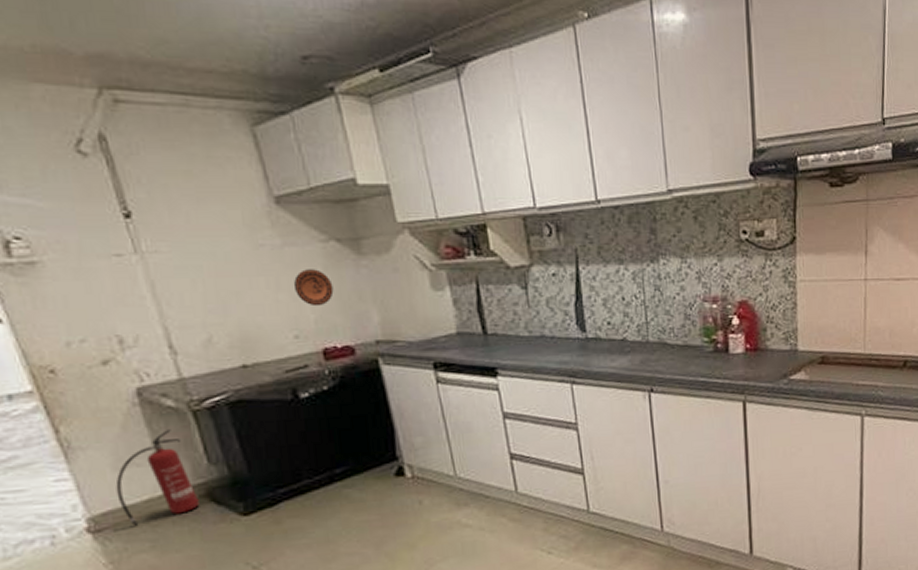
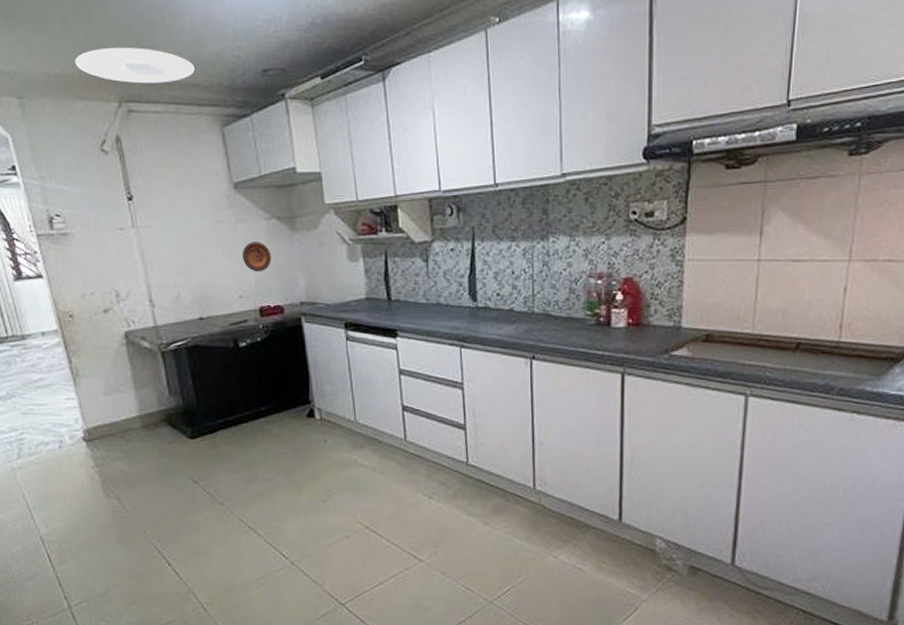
ceiling light: none [23,15,207,67] -> present [75,48,195,84]
fire extinguisher: present [115,429,199,526] -> none [105,365,160,439]

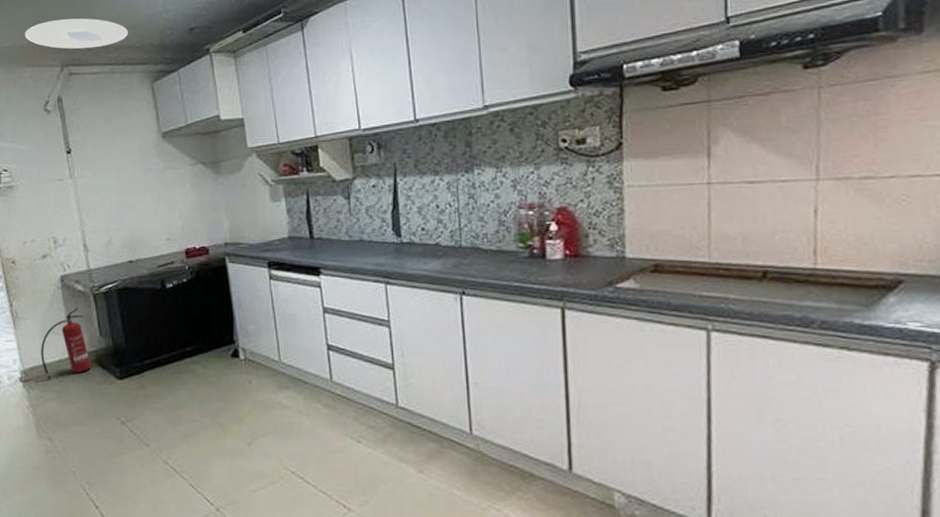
fire extinguisher: none [105,365,160,439] -> present [40,308,91,379]
decorative plate: present [242,242,271,272] -> none [169,186,197,216]

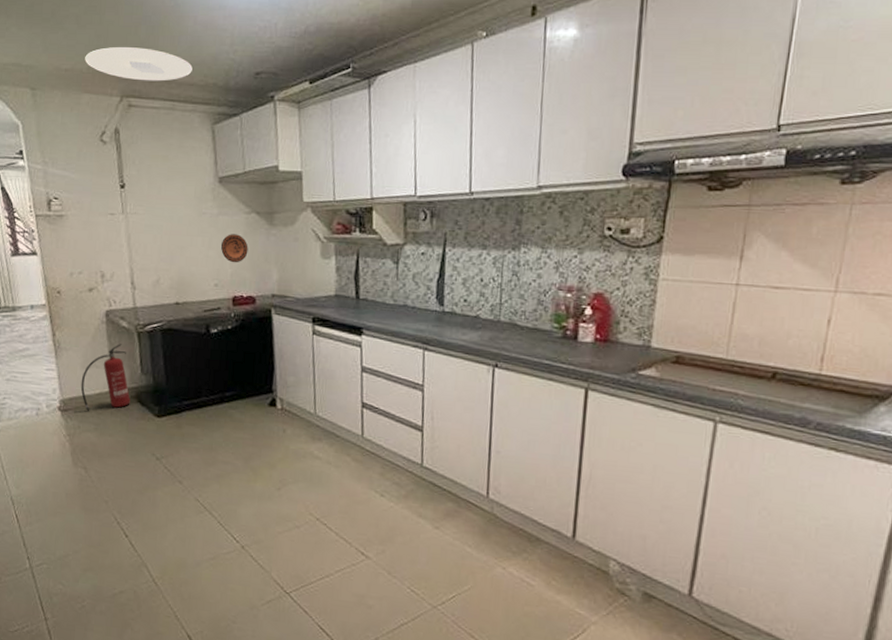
decorative plate: none [169,186,197,216] -> present [220,234,248,263]

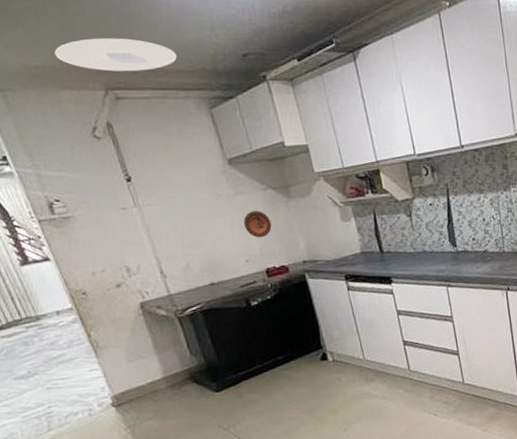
fire extinguisher: present [80,344,131,411] -> none [129,332,186,401]

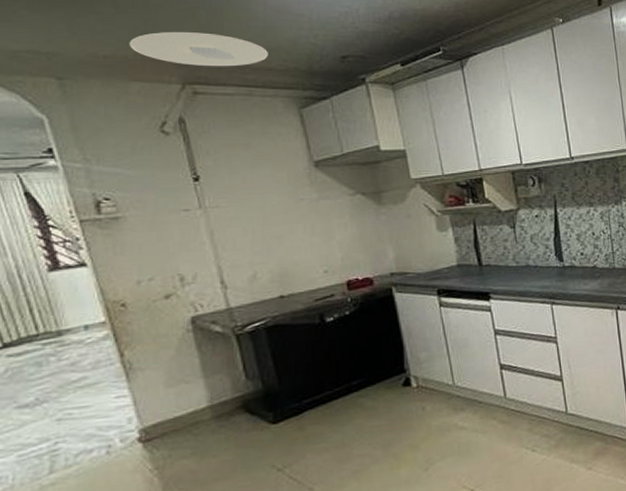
decorative plate: present [243,210,272,238] -> none [325,217,358,247]

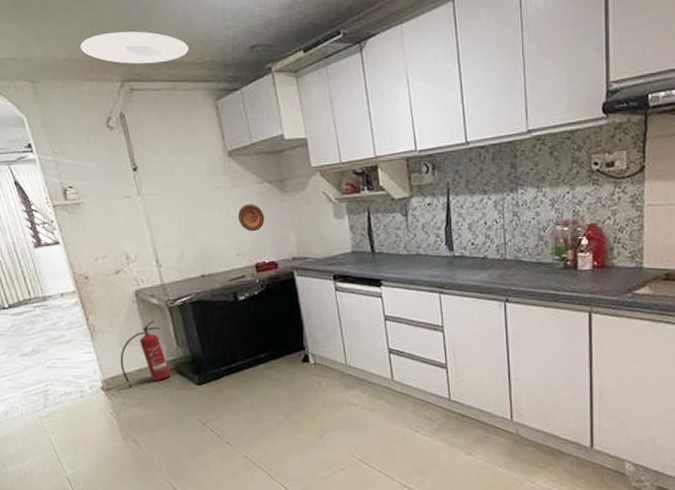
fire extinguisher: none [166,351,236,435] -> present [120,320,170,387]
decorative plate: none [325,217,358,247] -> present [237,204,265,232]

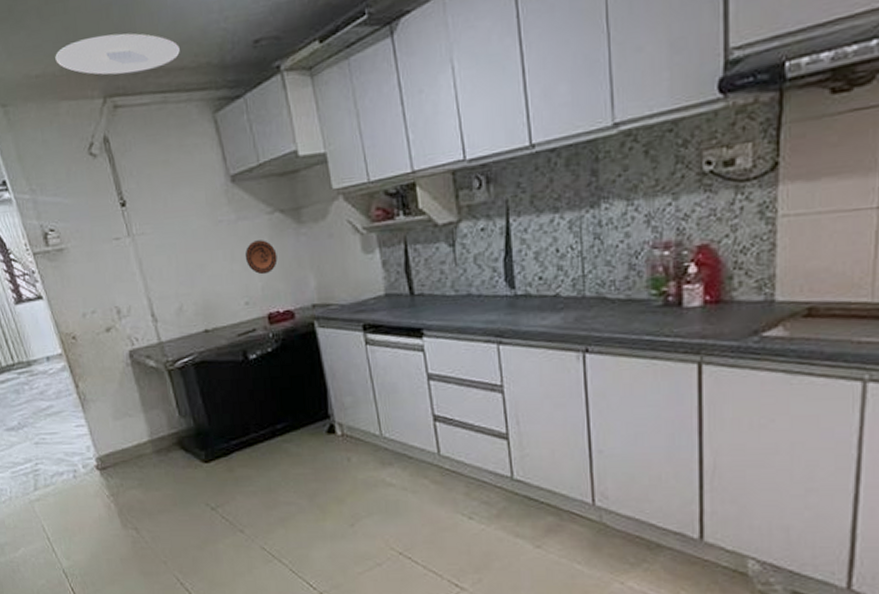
fire extinguisher: present [120,320,170,387] -> none [115,386,173,466]

